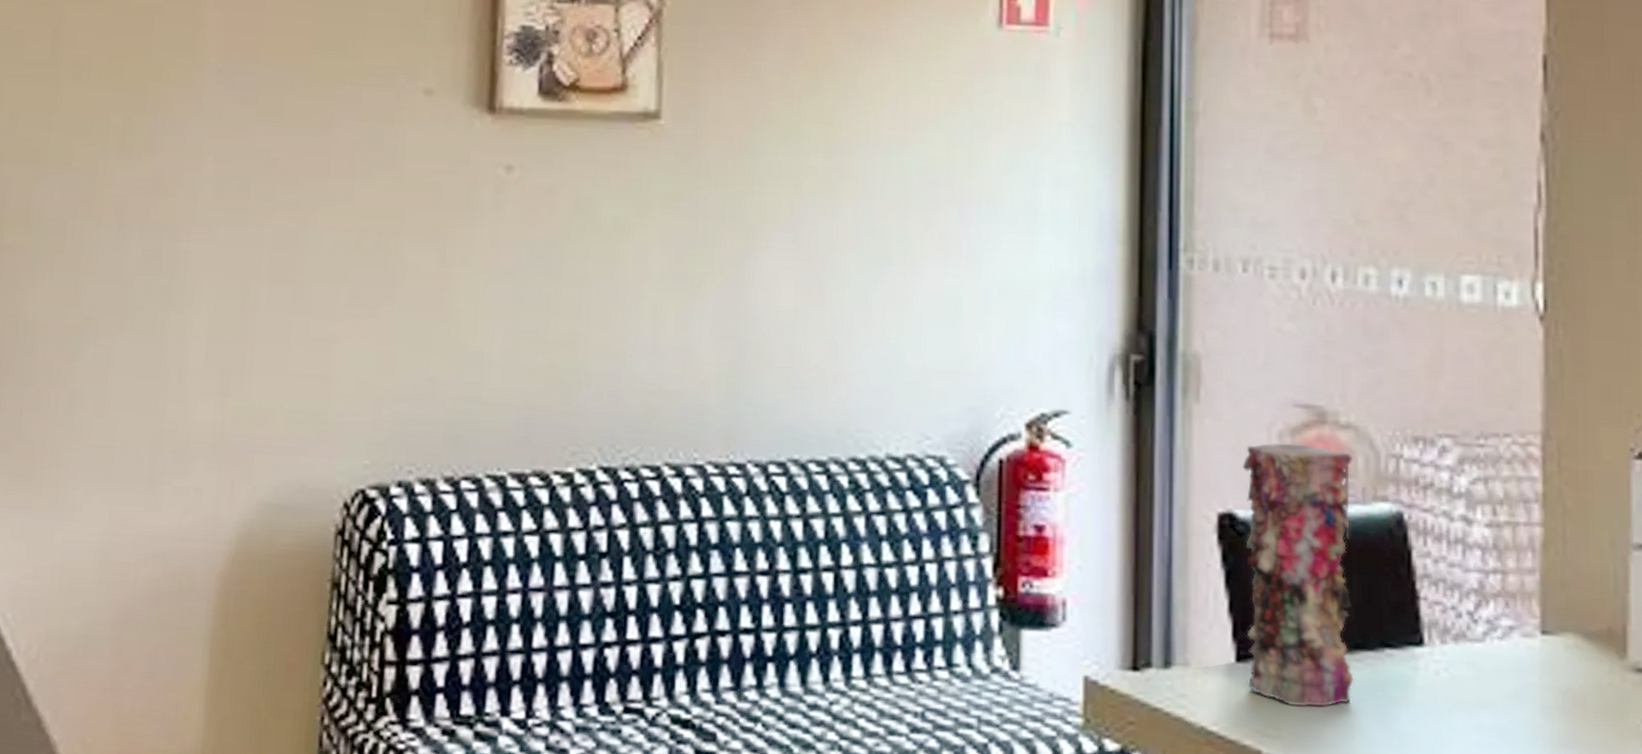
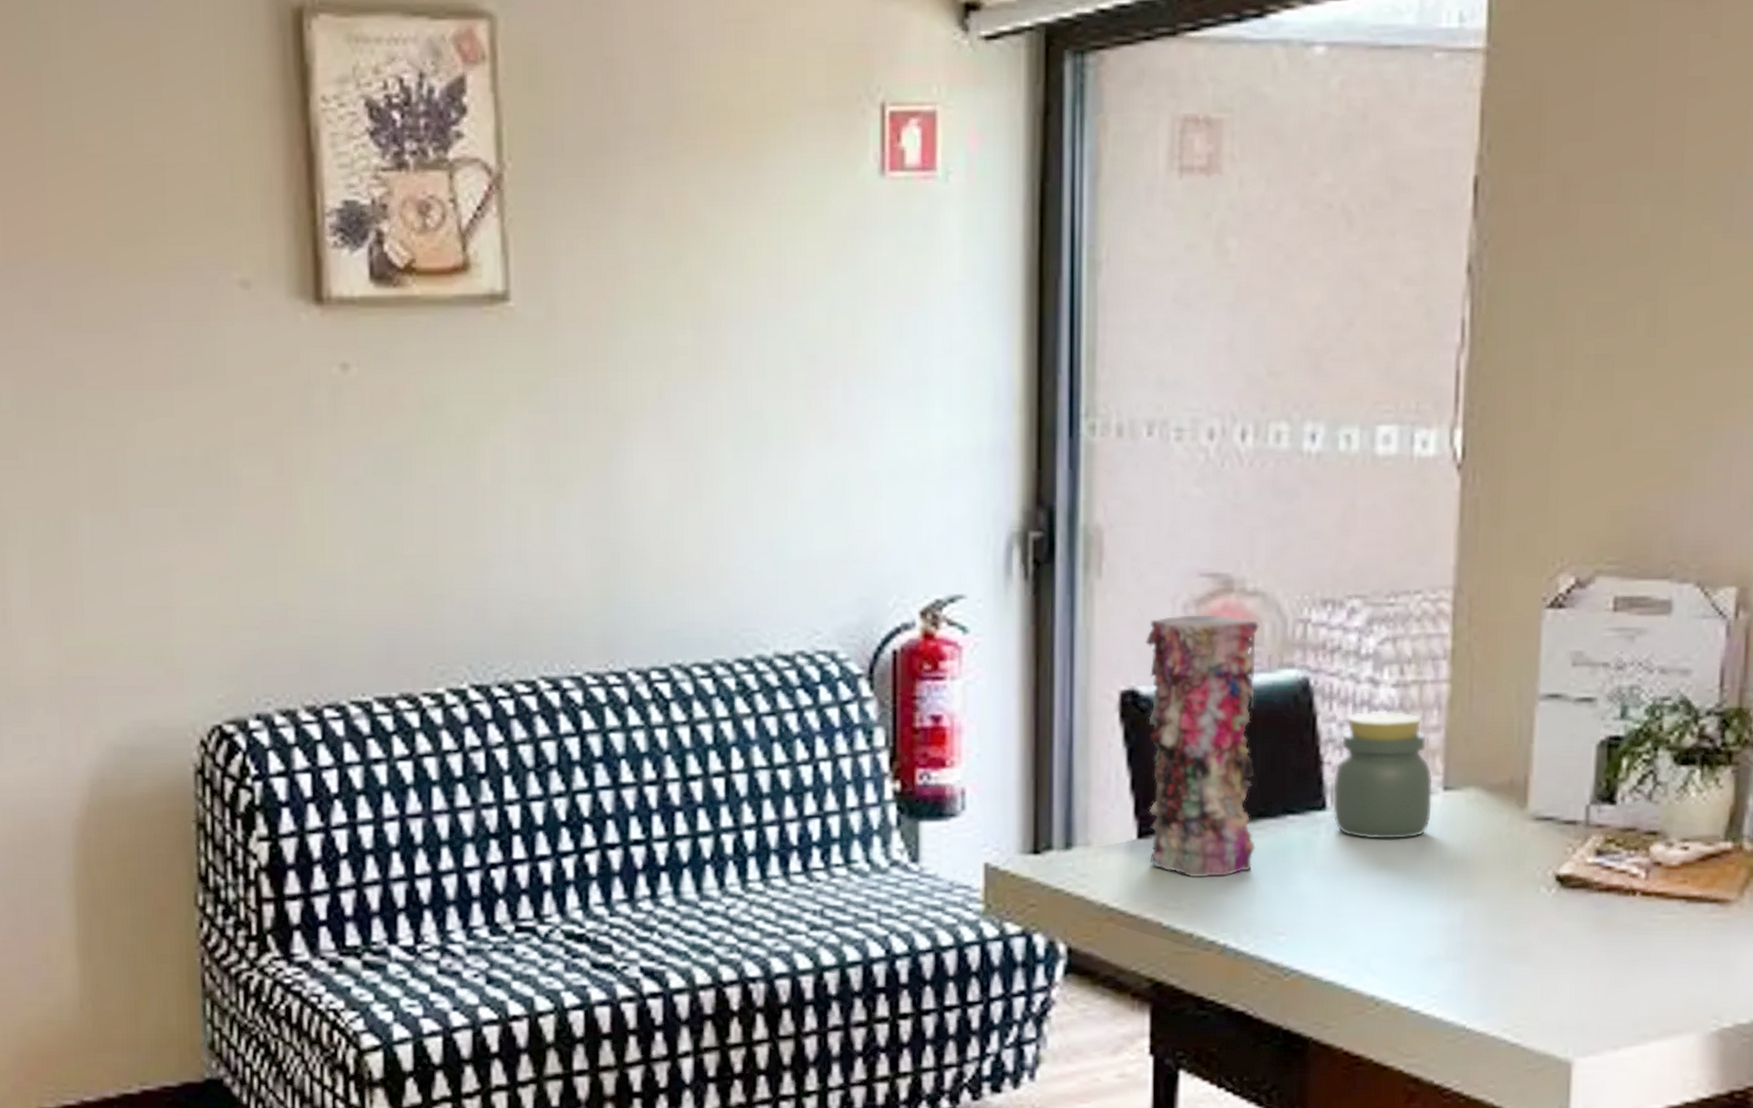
jar: none [1430,549,1530,682] -> present [1333,712,1433,839]

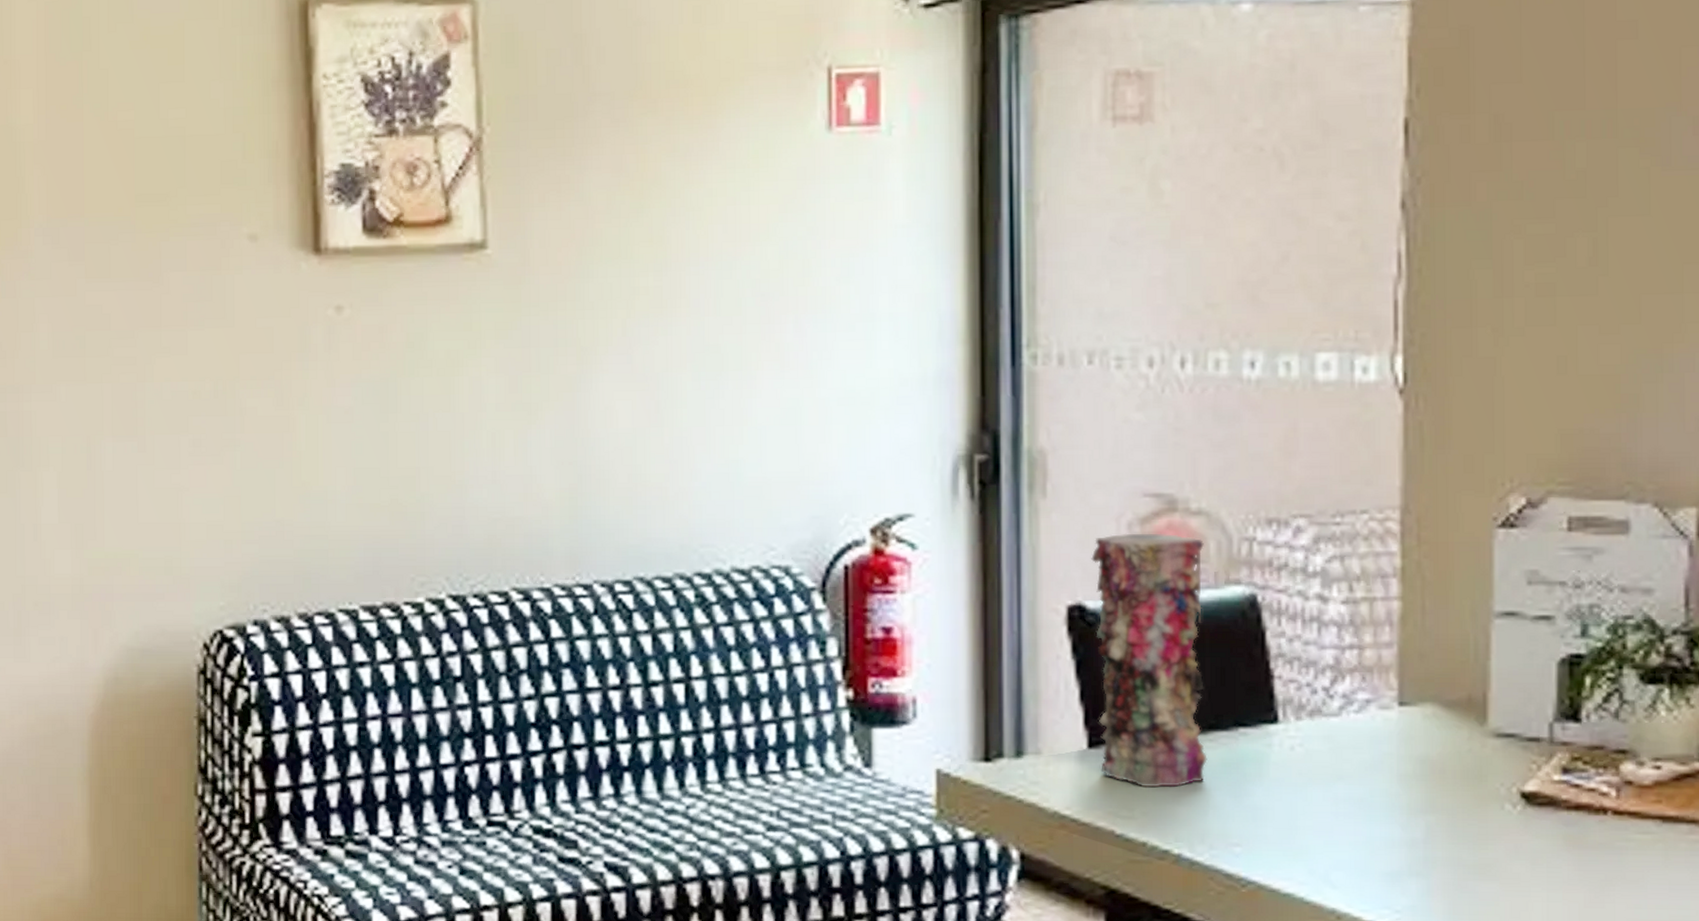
jar: present [1333,712,1433,839] -> none [1285,628,1387,753]

